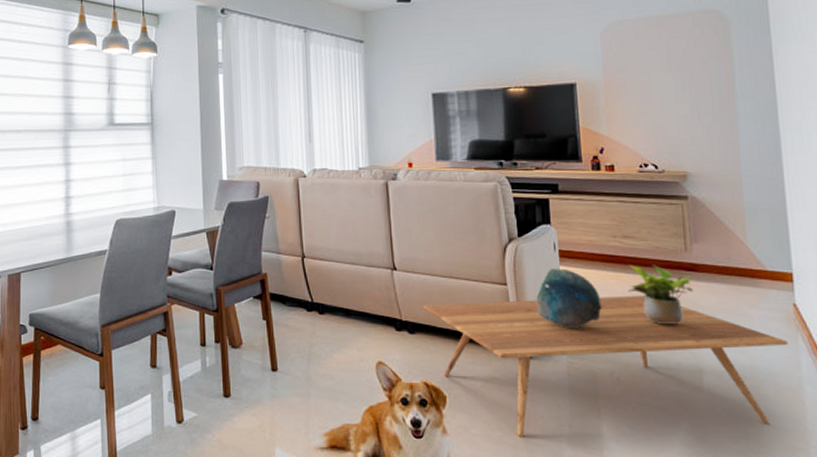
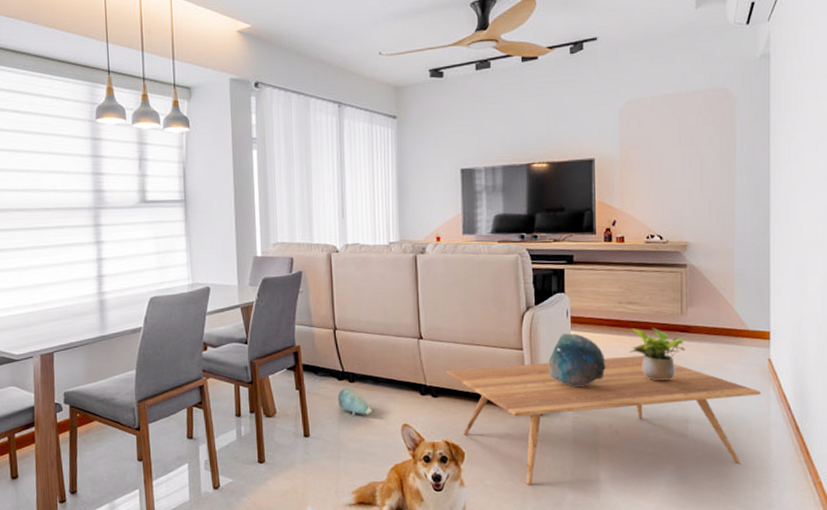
plush toy: none [307,321,344,350] -> present [338,389,372,415]

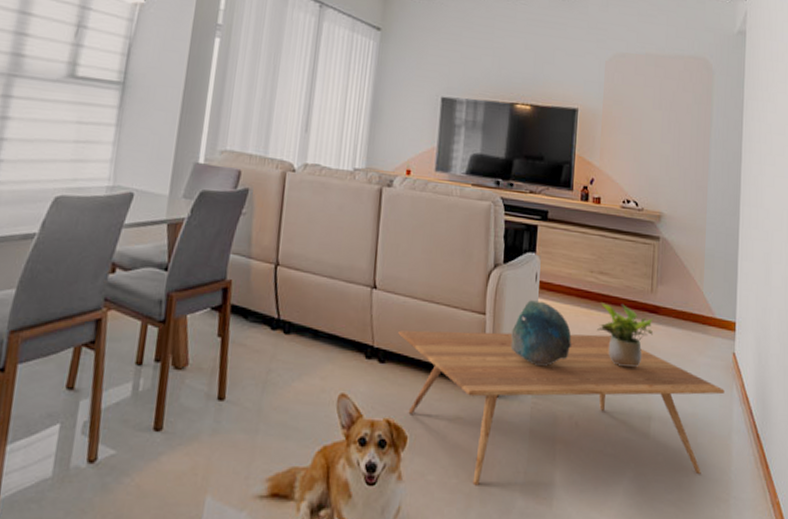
plush toy: present [338,389,372,415] -> none [266,341,306,378]

